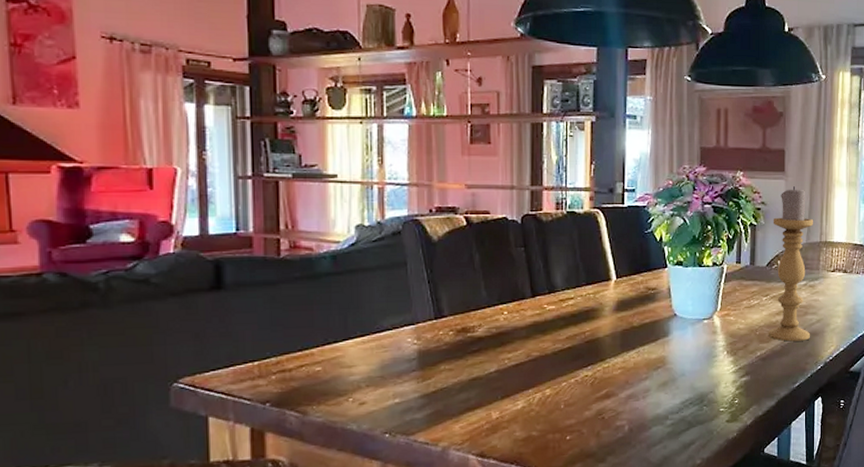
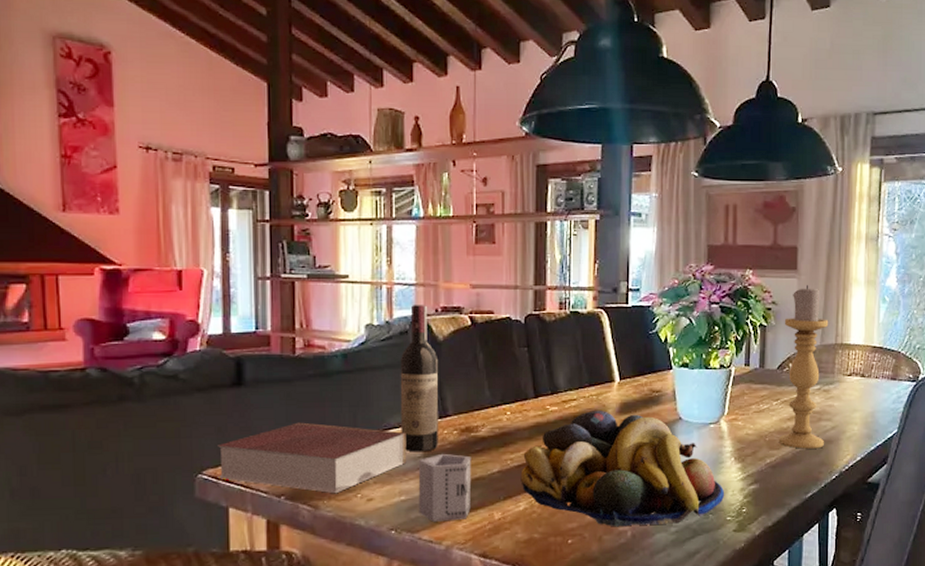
book: none [195,326,401,399] -> present [218,422,407,494]
wine bottle: none [392,204,434,354] -> present [400,304,439,452]
cup: none [413,354,468,424] -> present [418,453,472,522]
fruit bowl: none [518,309,717,422] -> present [520,411,724,527]

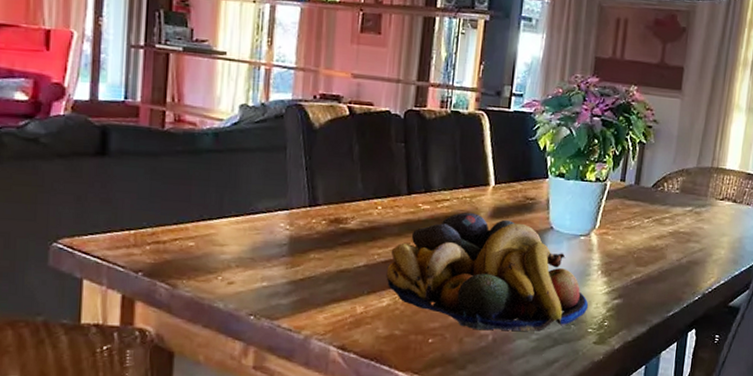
book: present [218,422,407,494] -> none [74,198,274,275]
wine bottle: present [400,304,439,452] -> none [268,88,313,240]
cup: present [418,453,472,522] -> none [280,242,338,311]
candle holder: present [778,285,829,449] -> none [646,107,707,269]

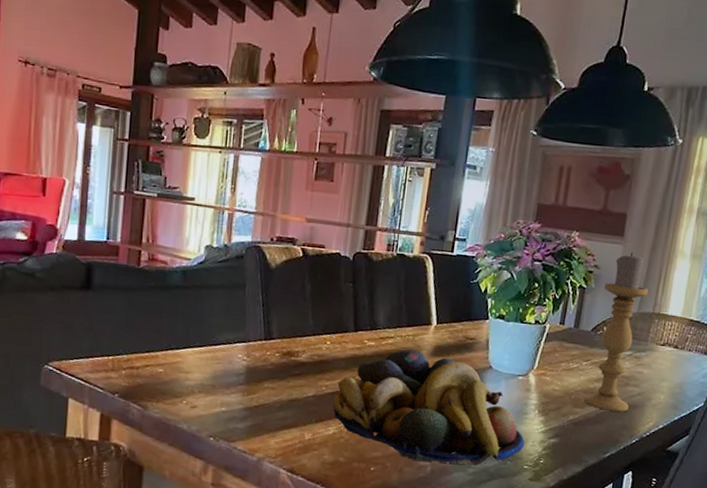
candle holder: none [646,107,707,269] -> present [583,253,649,412]

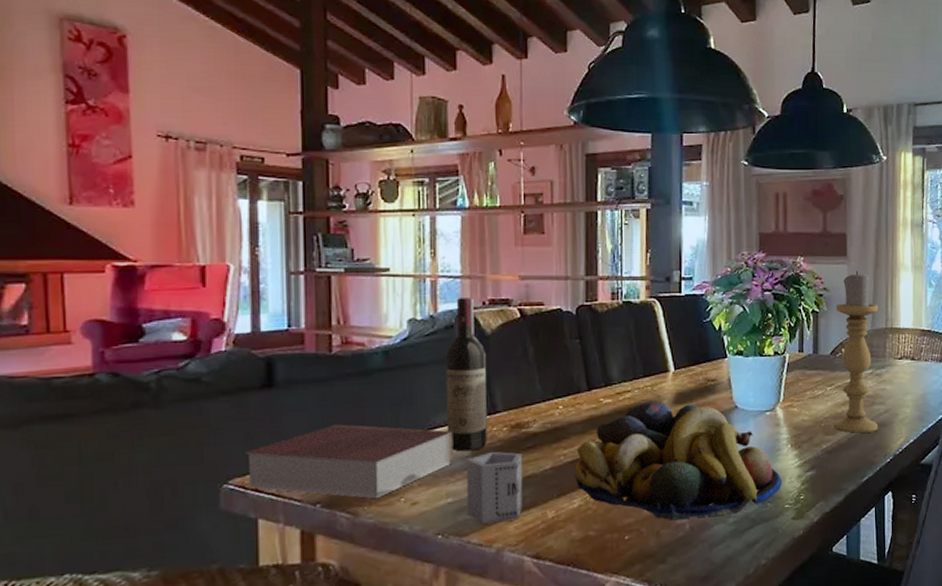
book: none [62,328,233,398] -> present [246,424,454,499]
wine bottle: none [228,231,269,370] -> present [445,296,487,452]
cup: none [236,372,290,436] -> present [466,451,523,524]

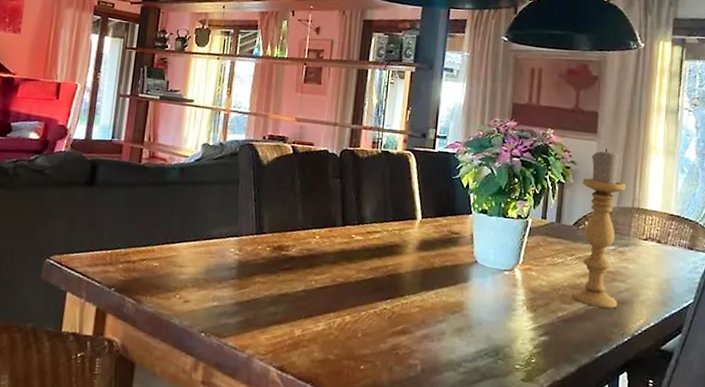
book: present [246,424,454,499] -> none [62,223,226,292]
wine bottle: present [445,296,487,452] -> none [221,130,261,264]
cup: present [466,451,523,524] -> none [227,267,280,332]
fruit bowl: present [574,401,782,521] -> none [322,244,514,365]

